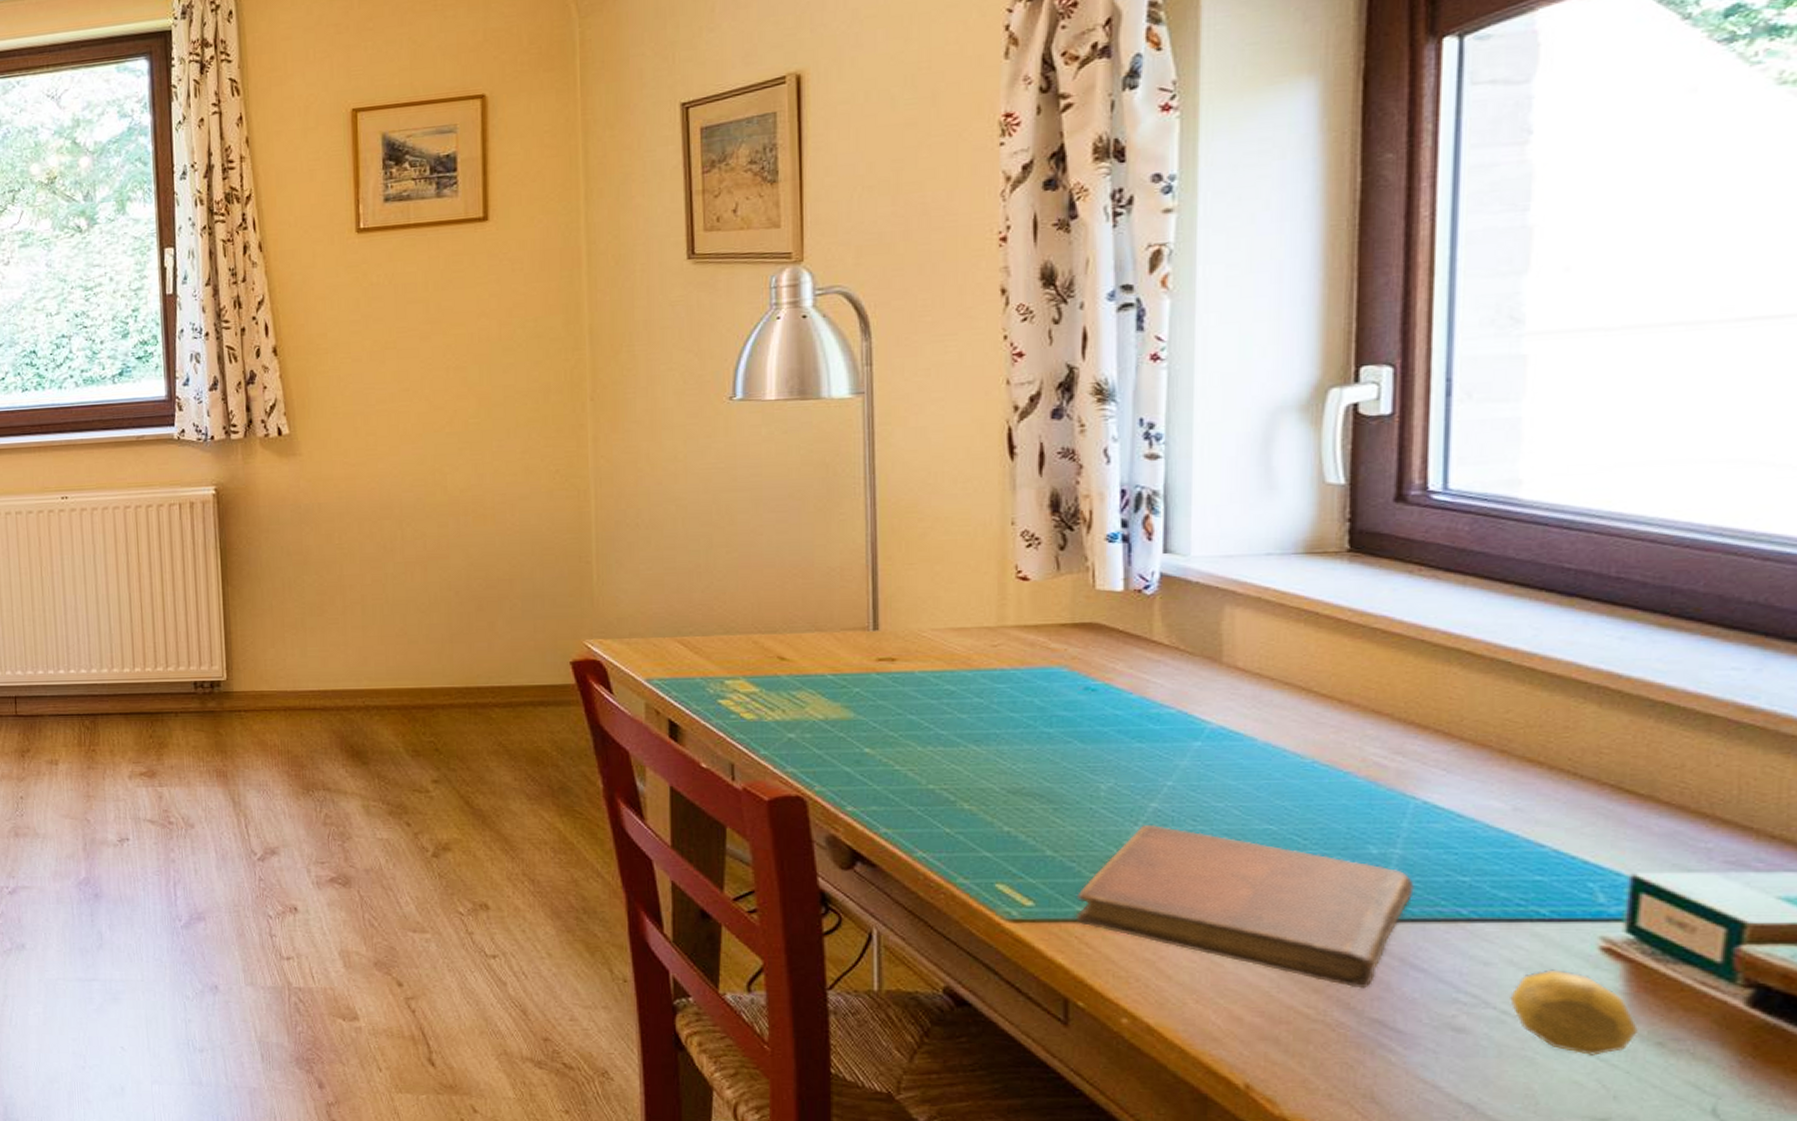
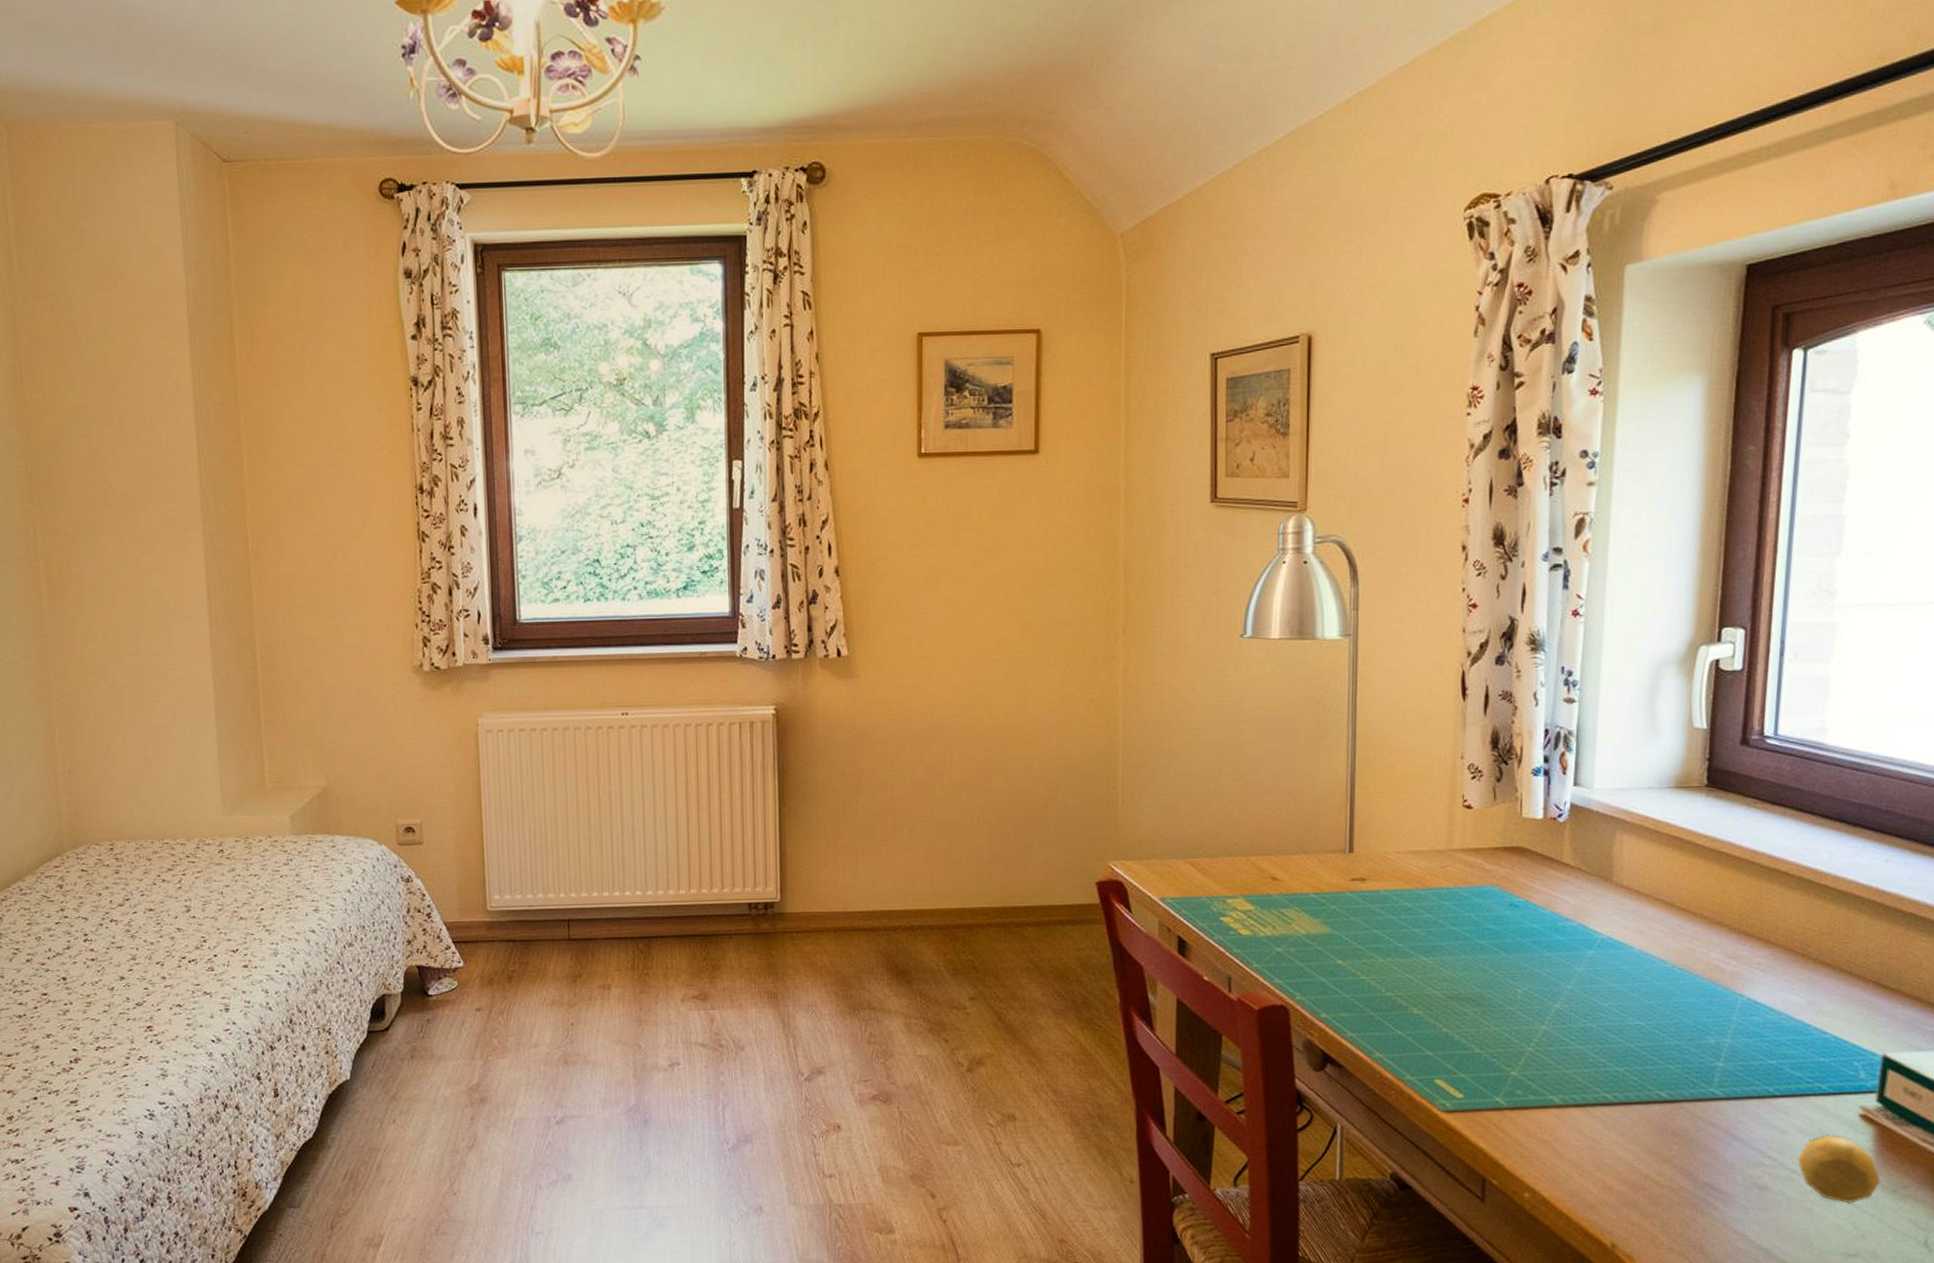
notebook: present [1077,825,1414,989] -> none [1495,1024,1738,1157]

